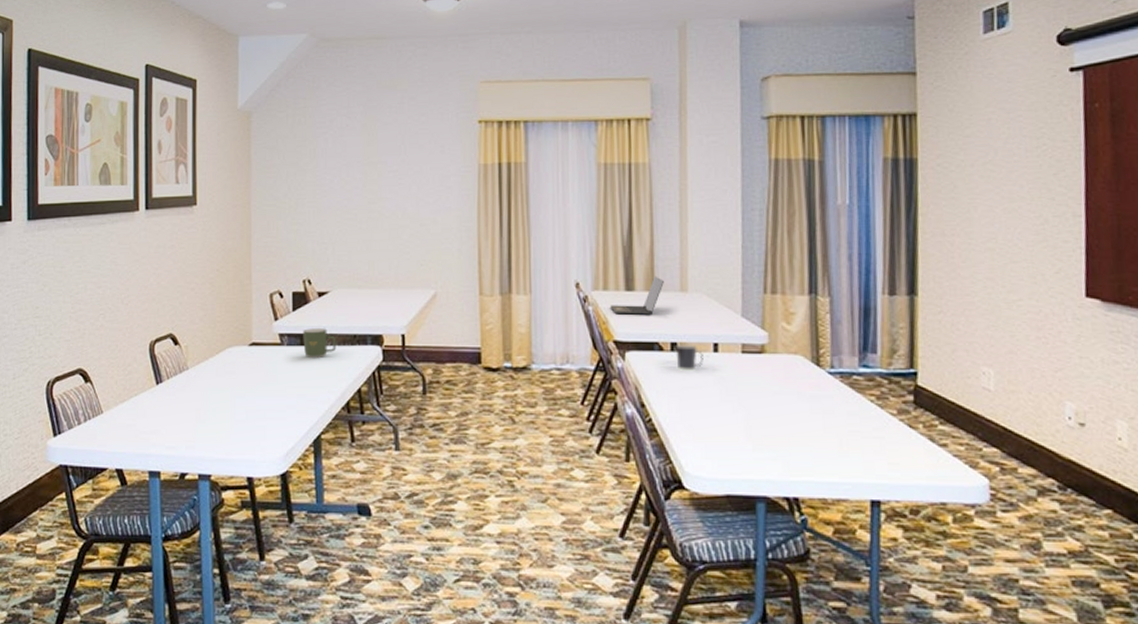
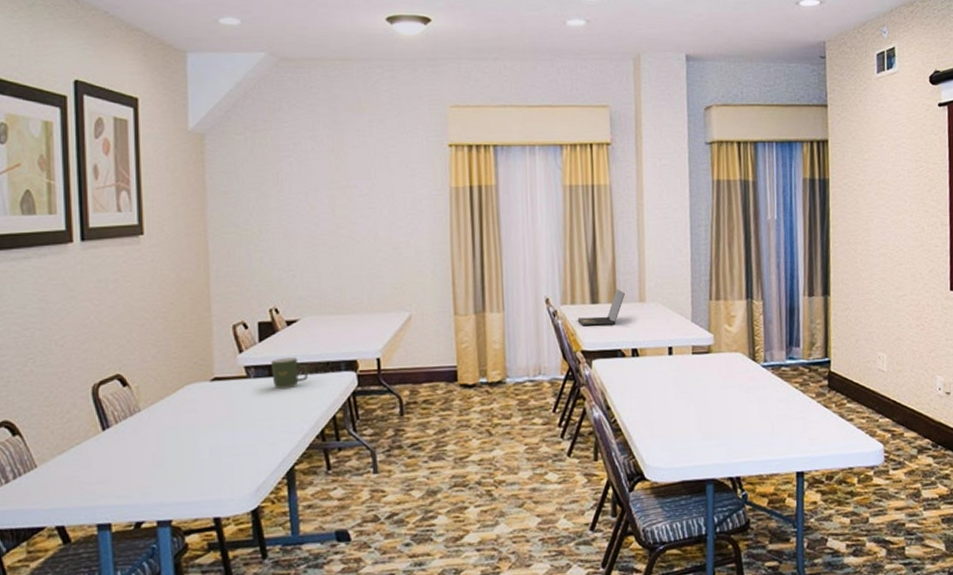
mug: present [675,344,704,372] -> none [636,349,660,375]

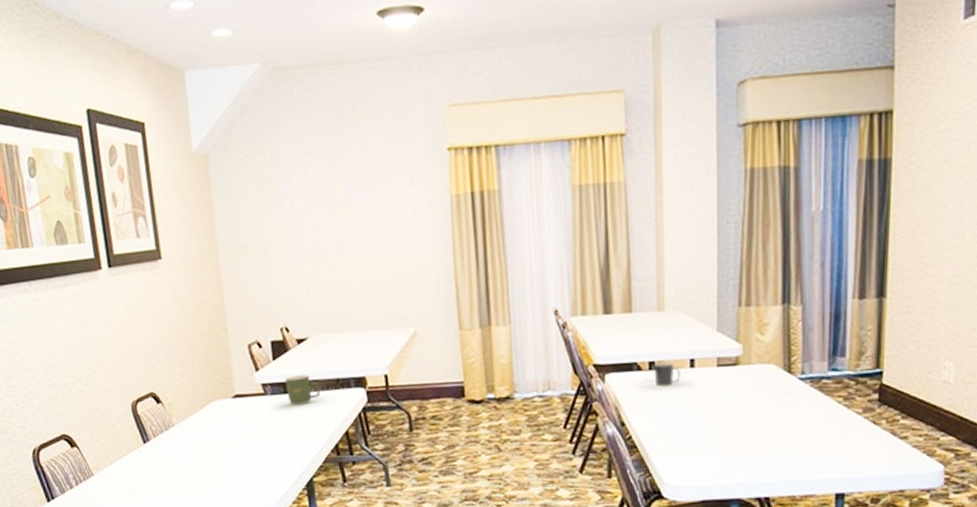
laptop: present [577,289,625,327] -> none [588,297,641,339]
mug: none [636,349,660,375] -> present [653,361,681,389]

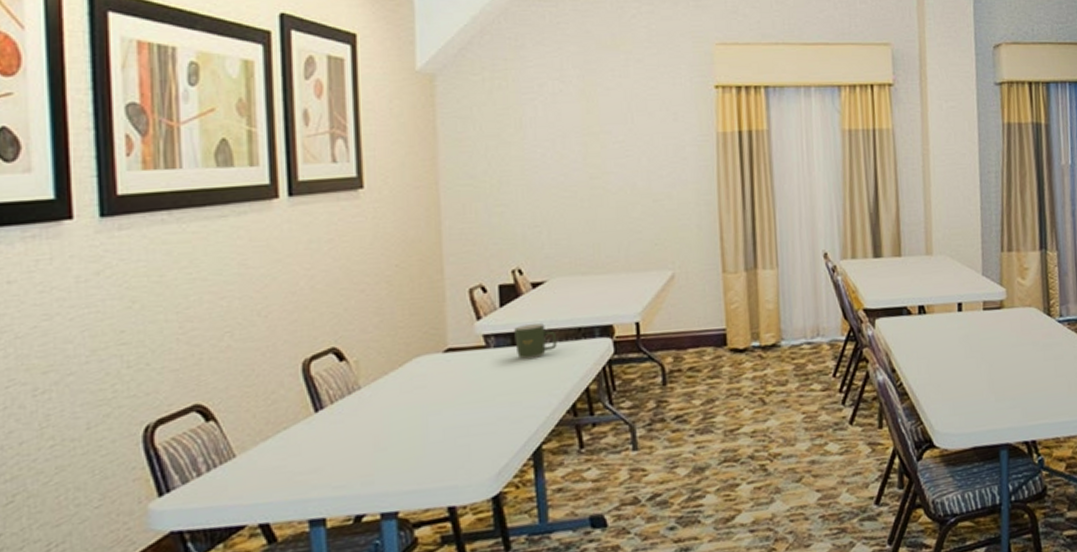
mug: present [653,361,681,389] -> none [923,305,949,334]

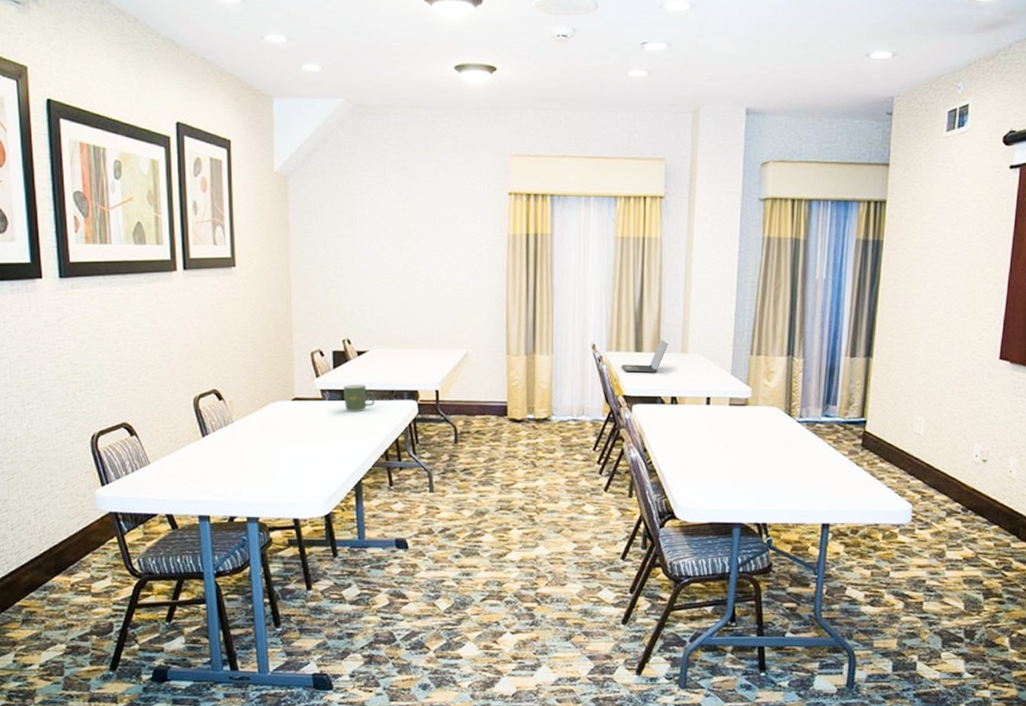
laptop: none [858,241,910,283] -> present [621,339,668,374]

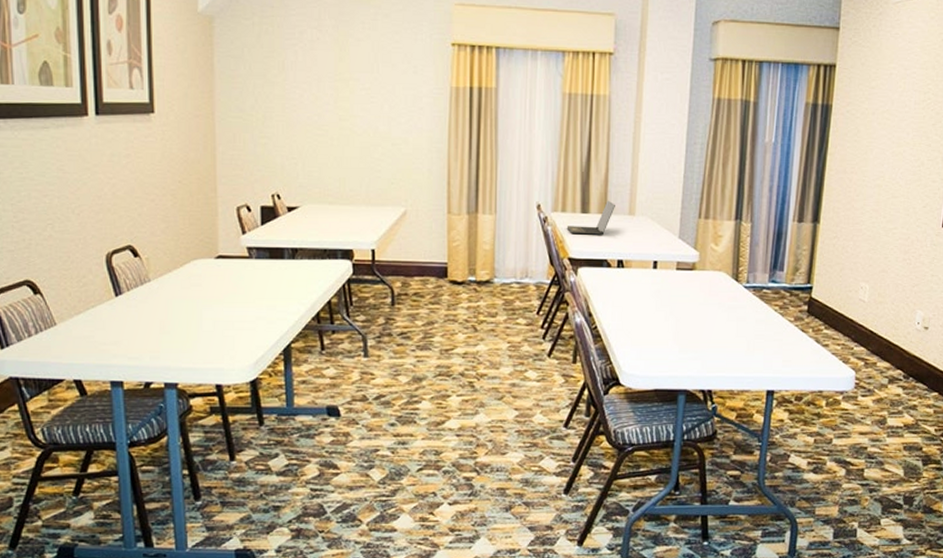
mug: present [343,385,375,411] -> none [272,242,307,271]

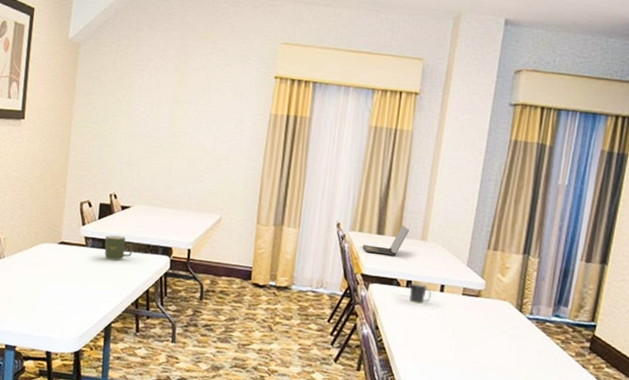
mug: none [272,242,307,271] -> present [104,235,133,261]
mug: none [621,261,644,286] -> present [409,282,431,305]

